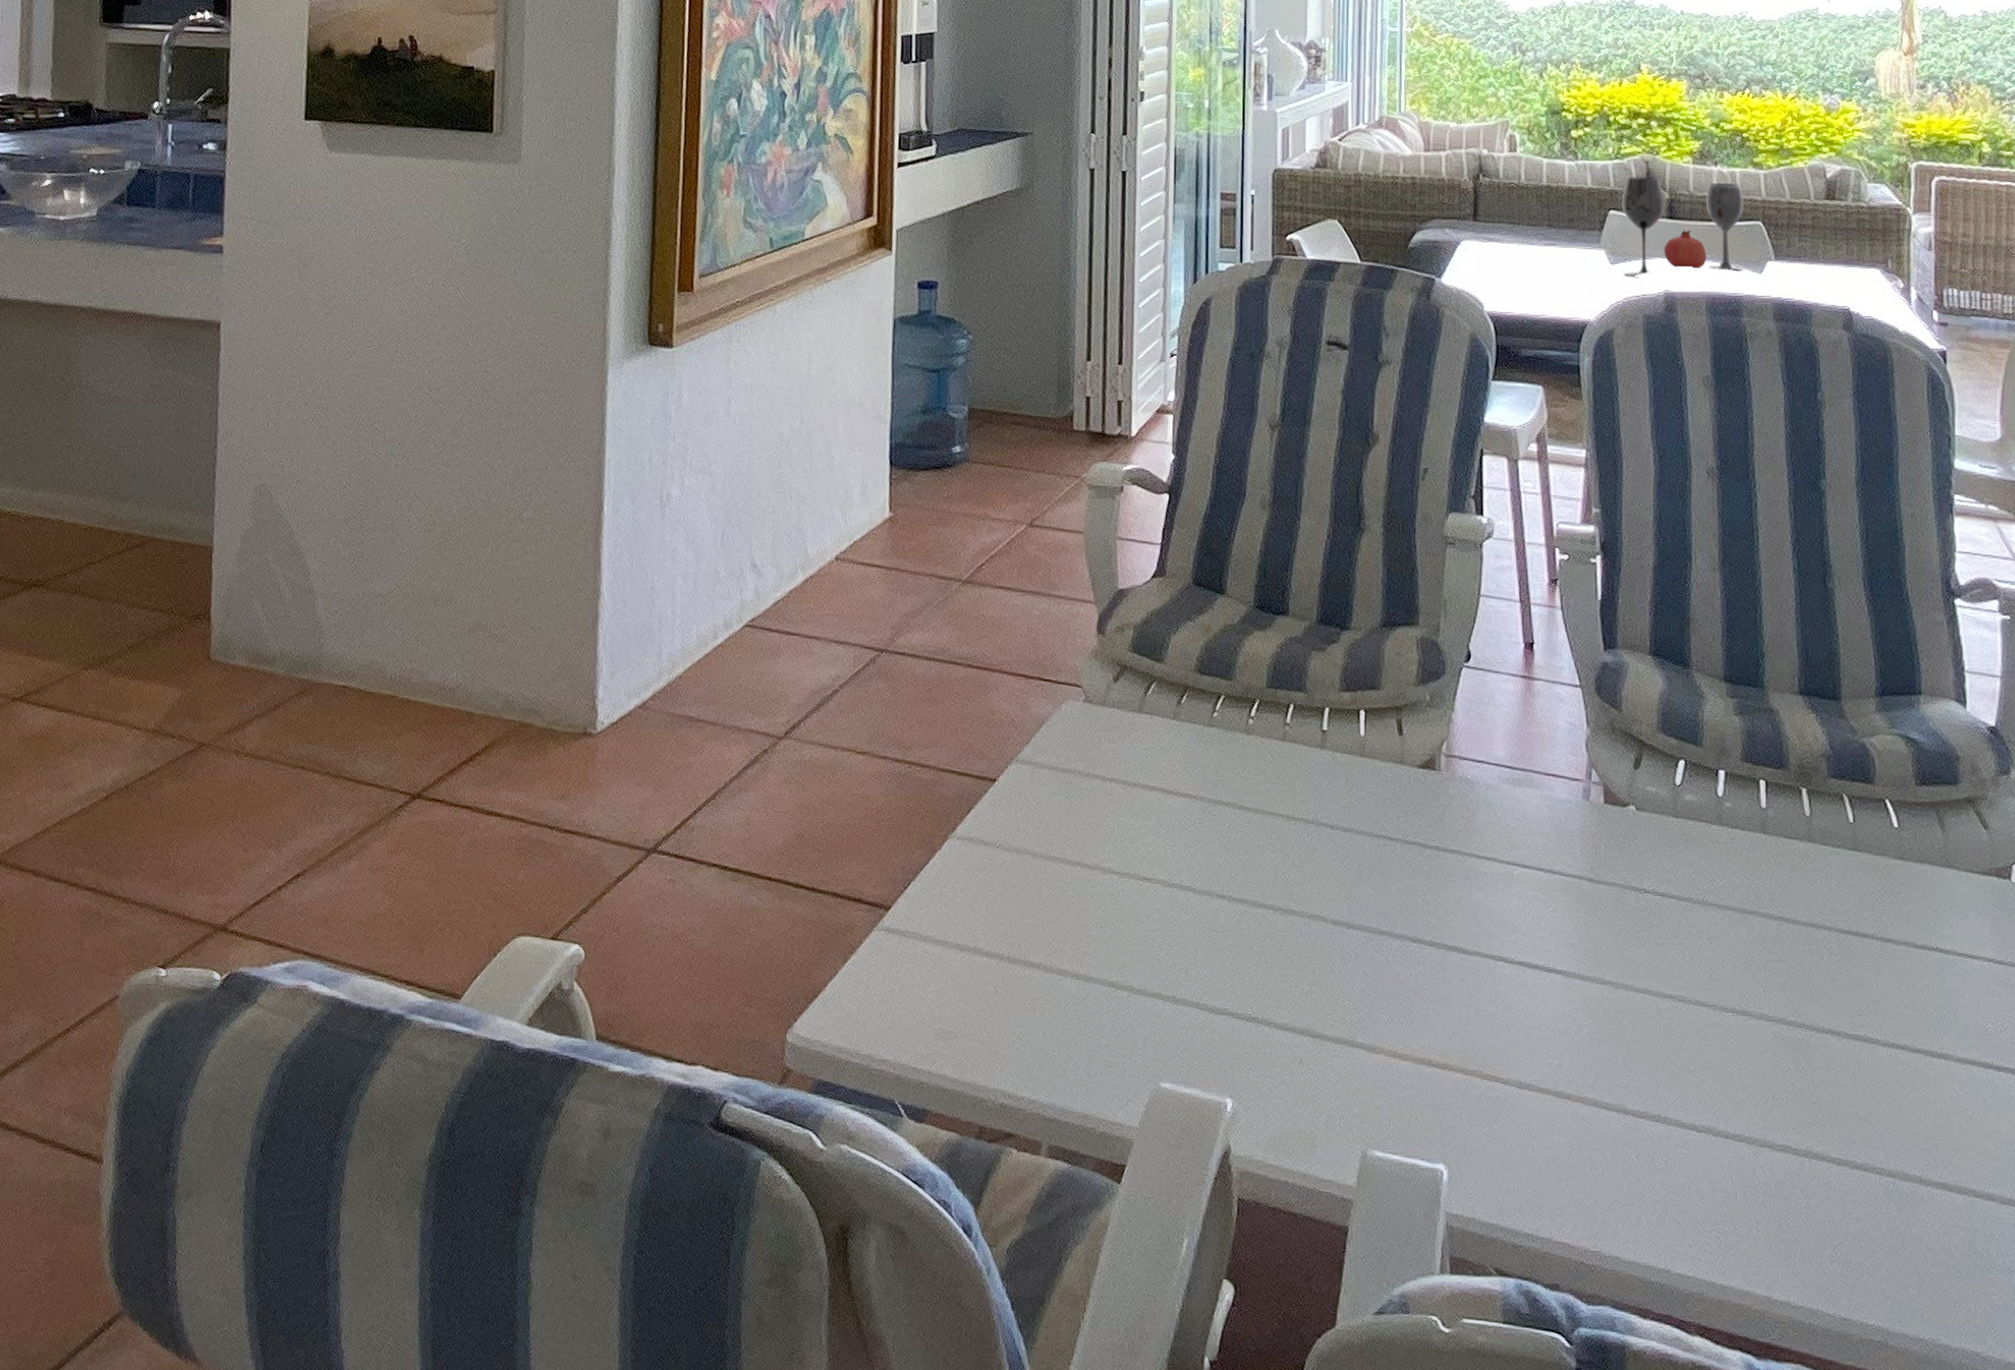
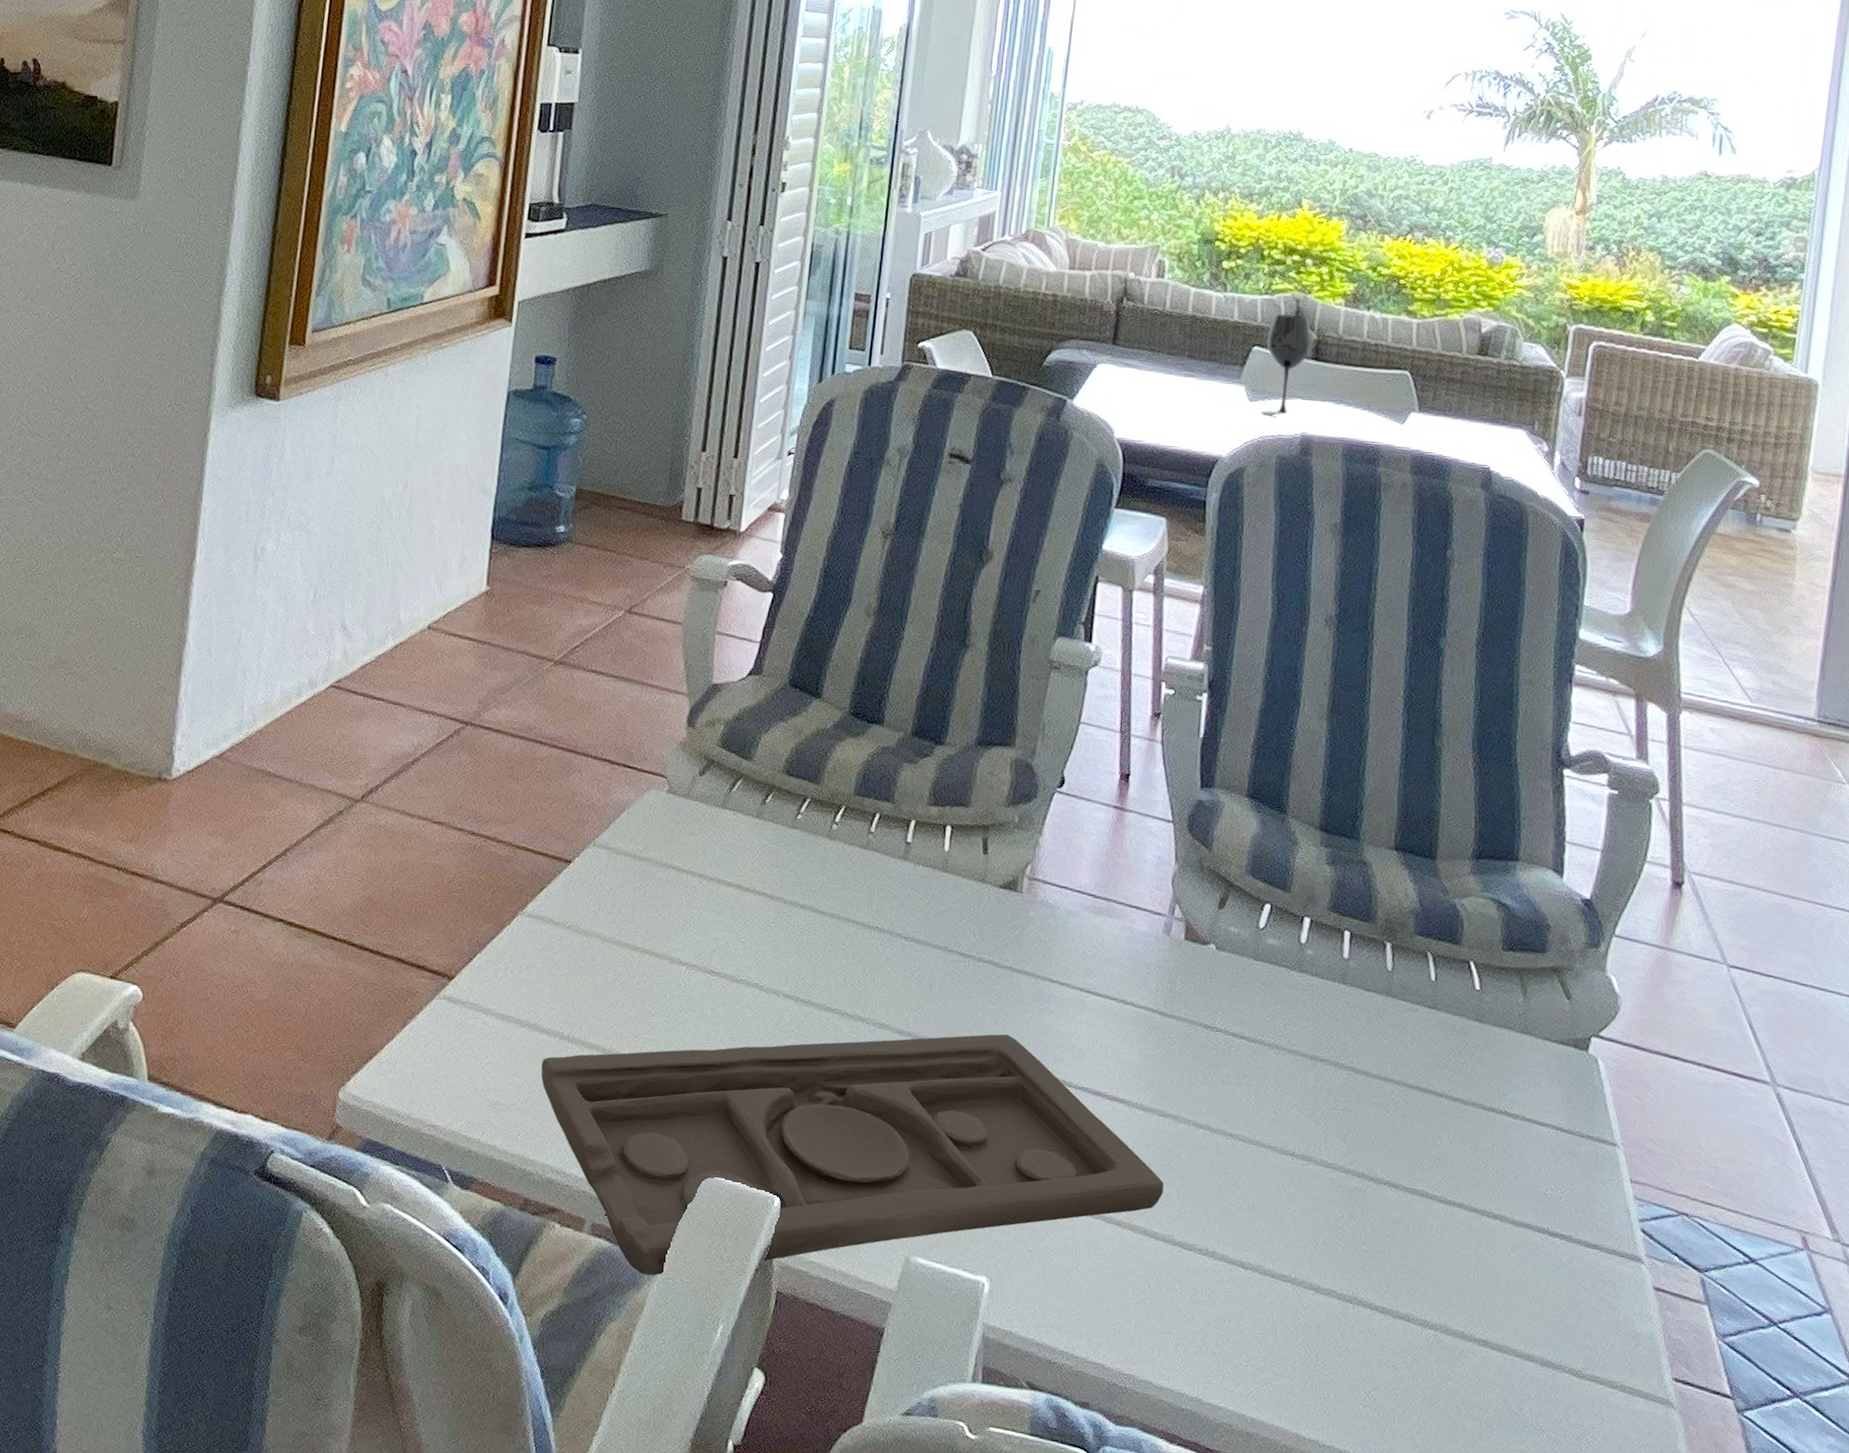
decorative tray: none [984,914,1610,1194] -> present [541,1034,1164,1276]
fruit: present [1664,229,1707,270] -> none [1305,372,1349,415]
wine glass: present [1706,182,1744,271] -> none [1349,327,1393,420]

